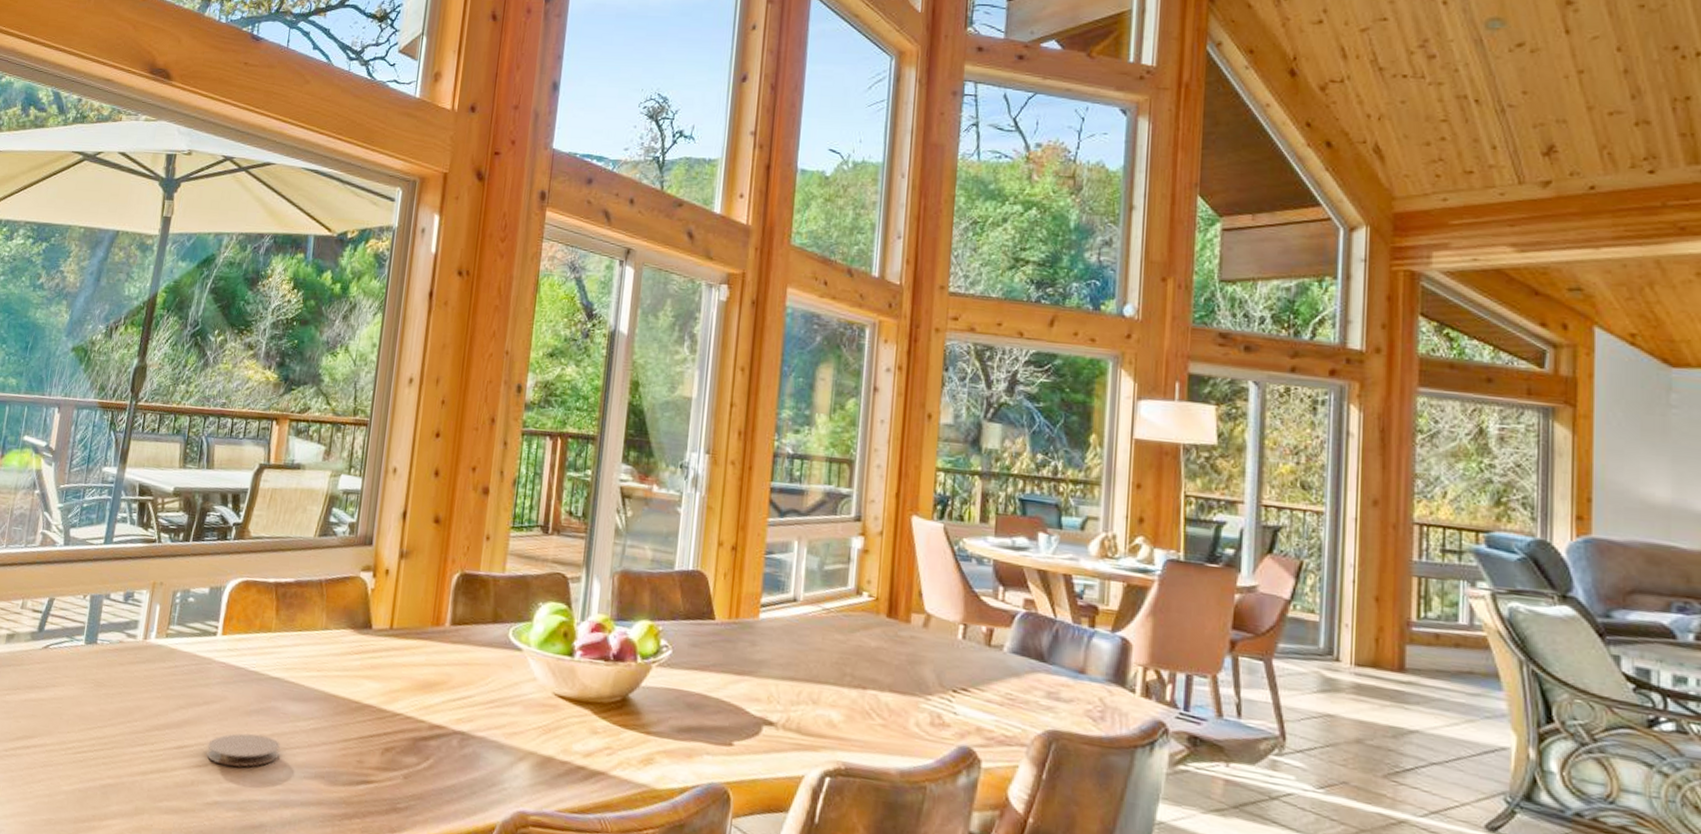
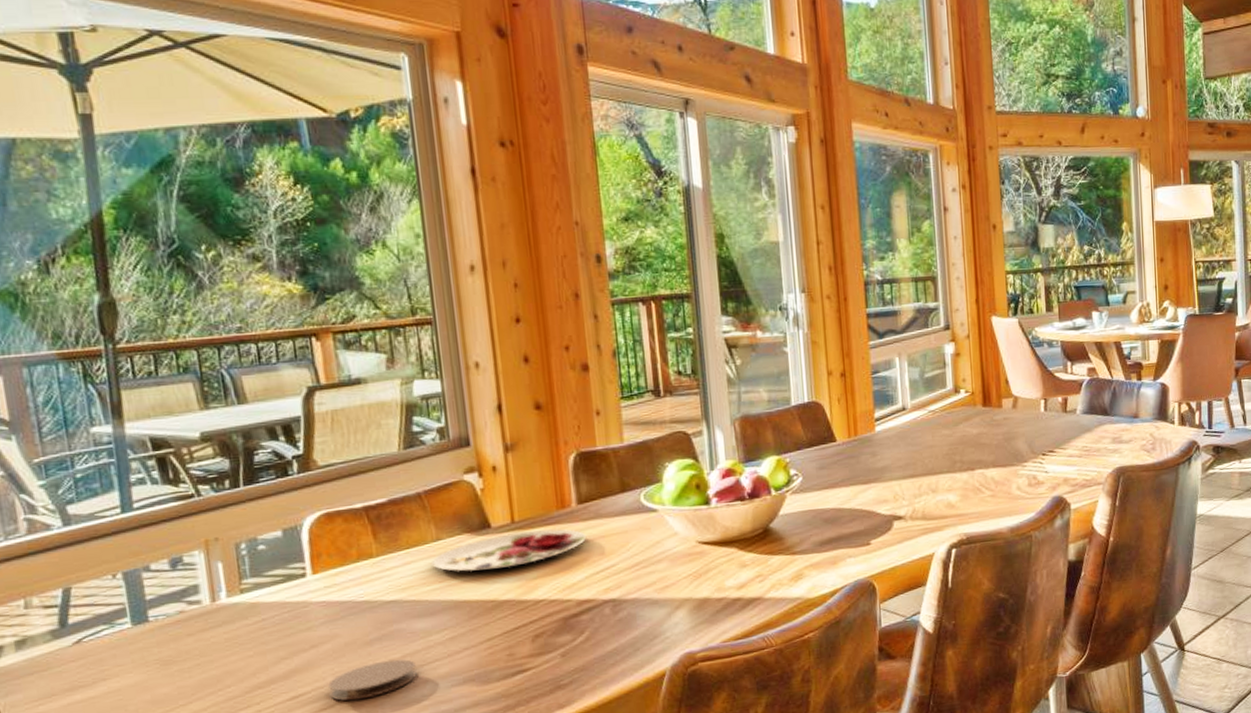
plate: none [315,638,453,674] -> present [431,529,587,572]

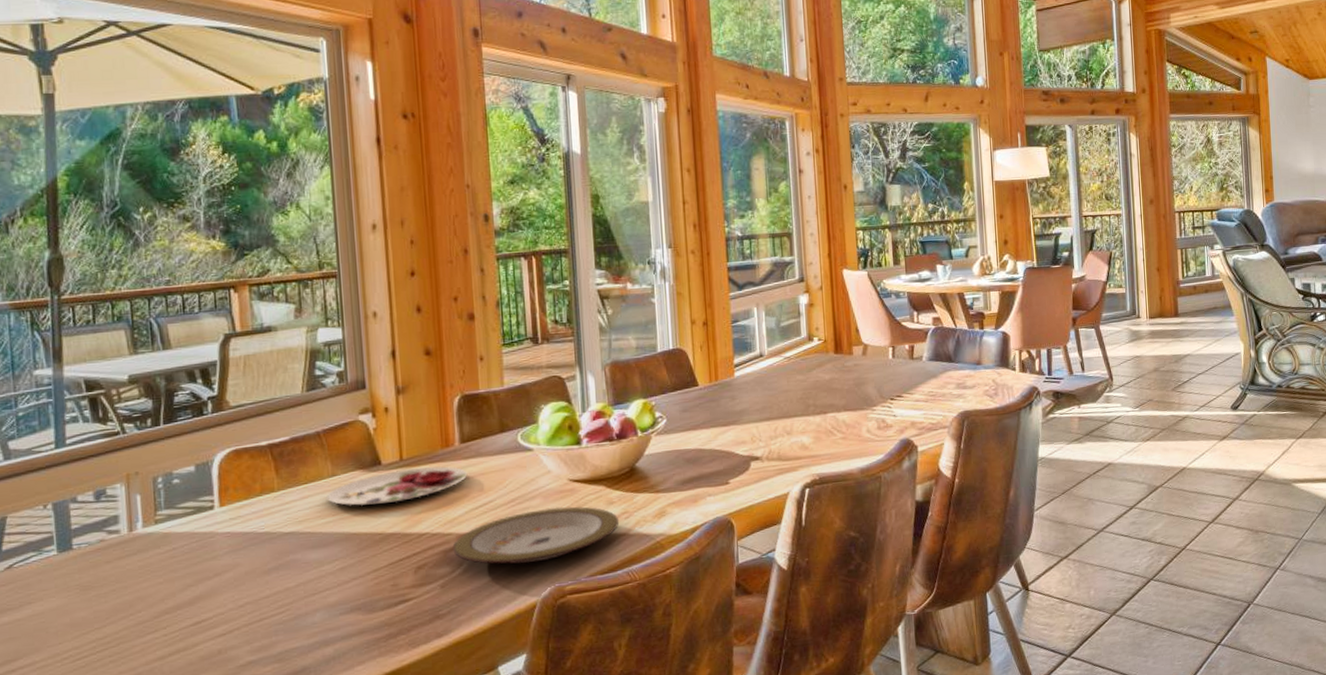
coaster: present [328,659,417,701] -> none [228,587,309,627]
plate: none [572,570,753,631] -> present [452,506,620,565]

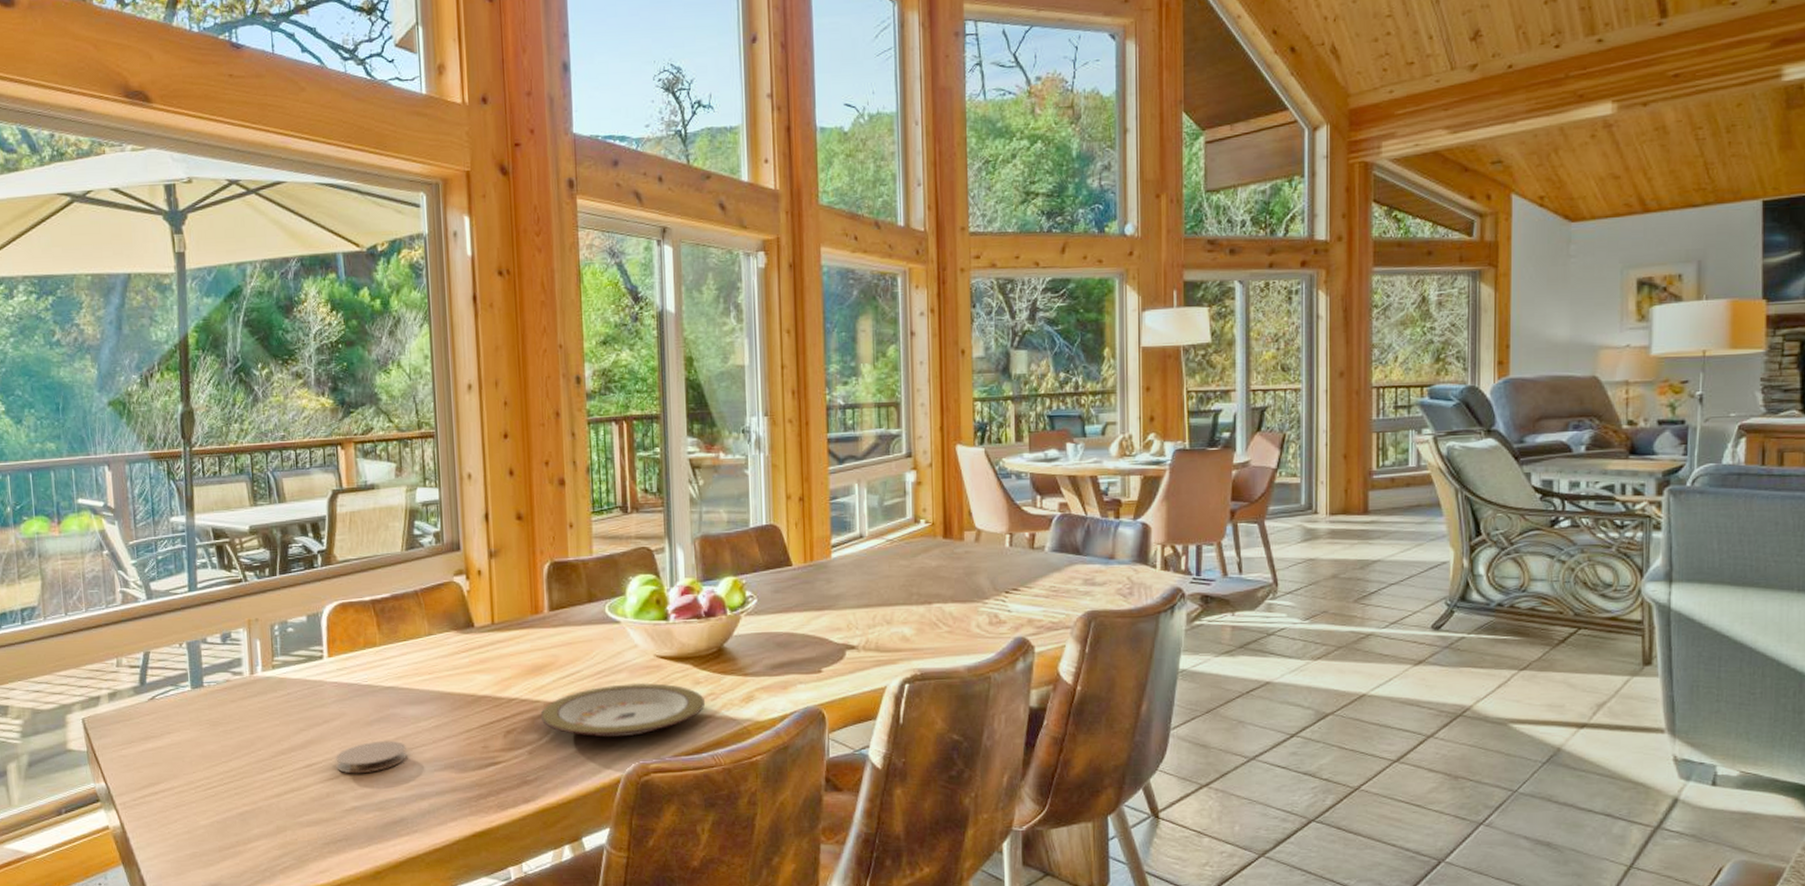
coaster: none [228,587,309,627] -> present [336,740,407,774]
plate: present [327,466,468,506] -> none [423,633,556,667]

